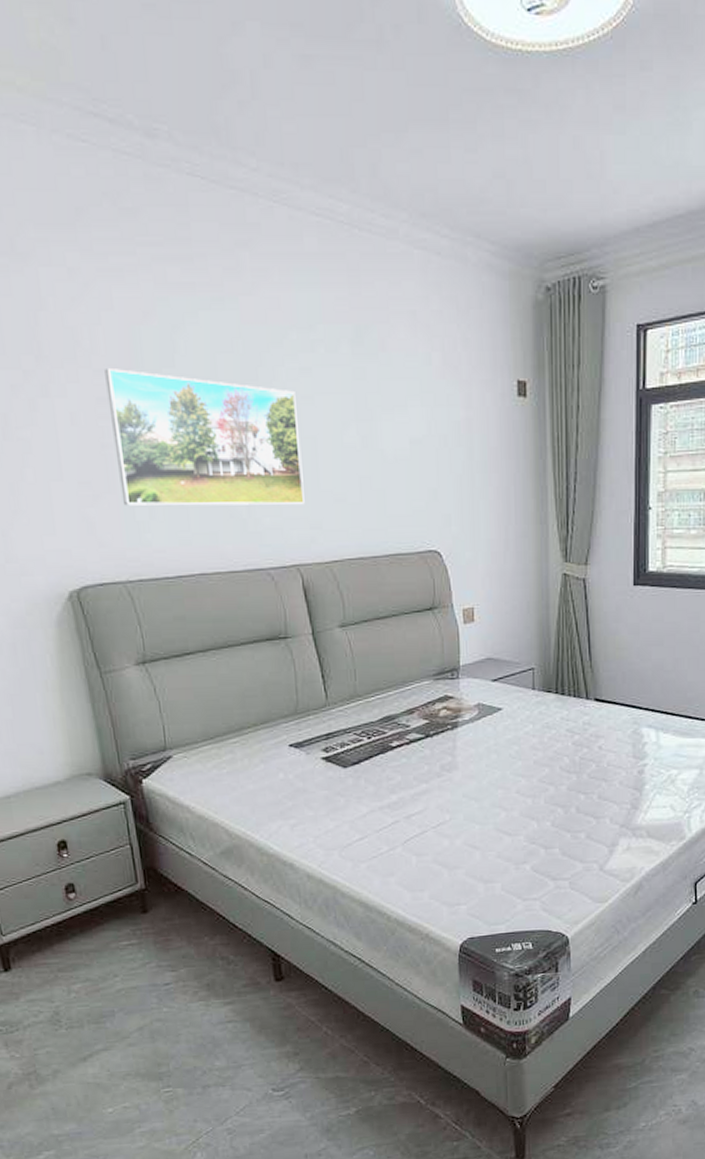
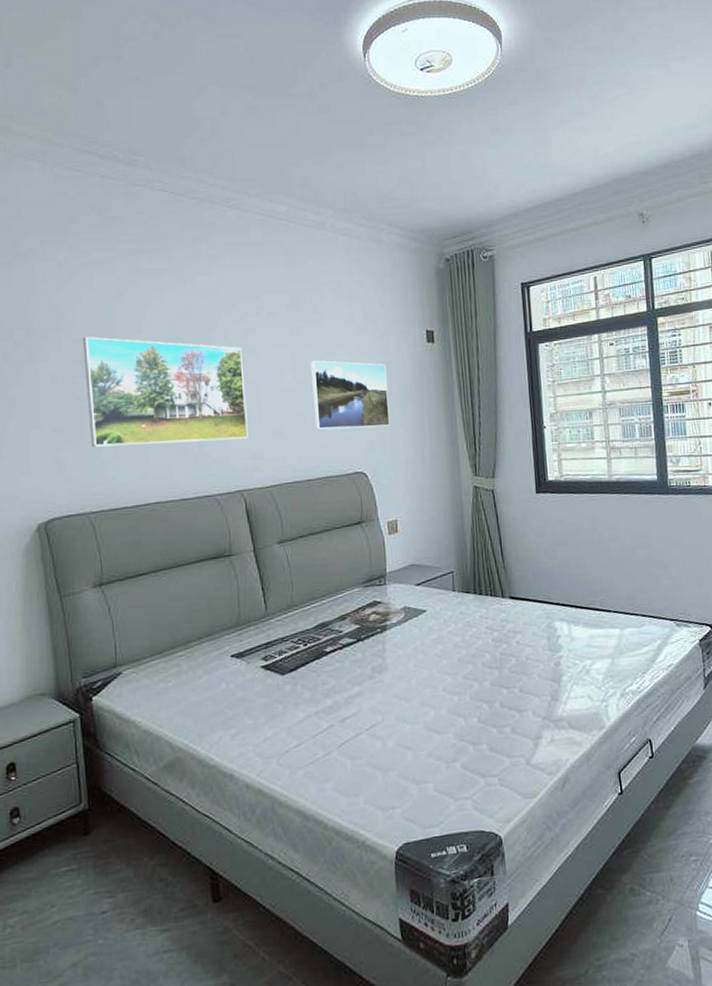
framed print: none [376,411,470,499] -> present [310,360,390,430]

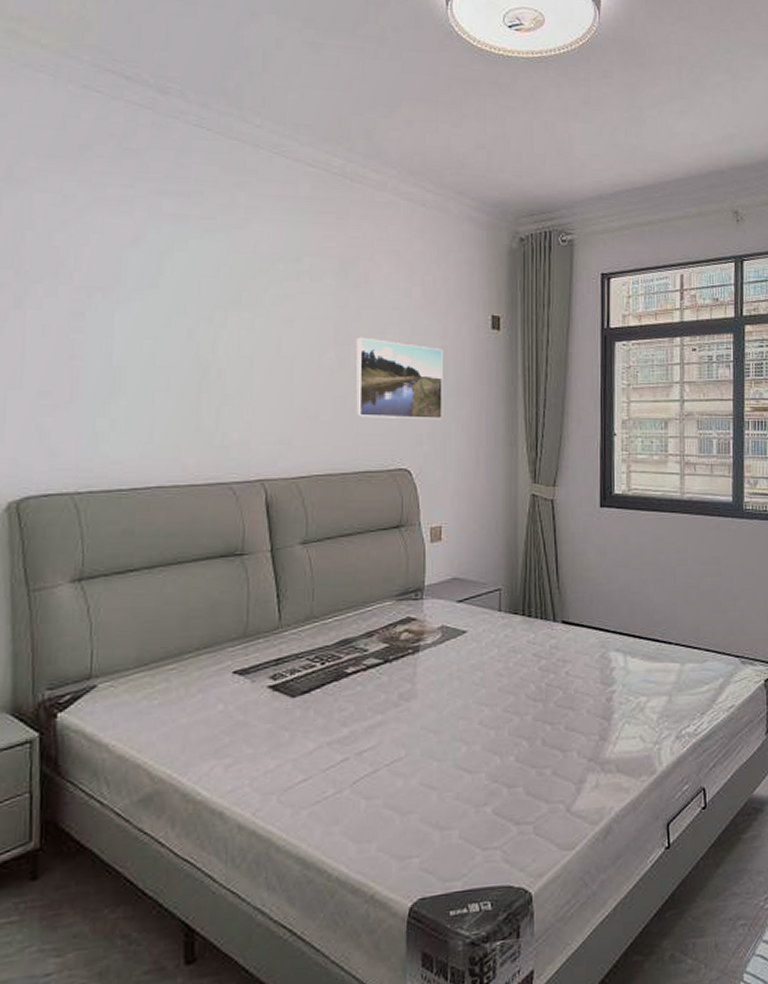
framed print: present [83,337,248,447] -> none [83,286,277,421]

